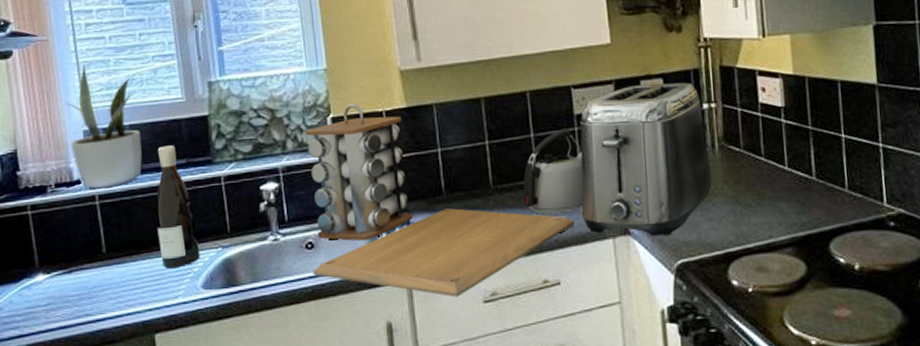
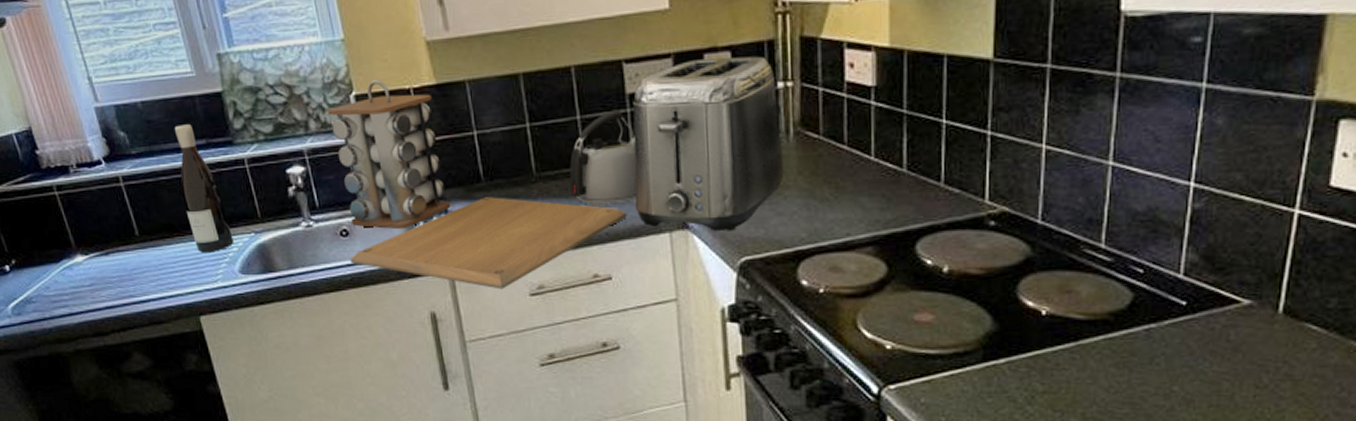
potted plant: present [64,61,143,189] -> none [70,29,161,170]

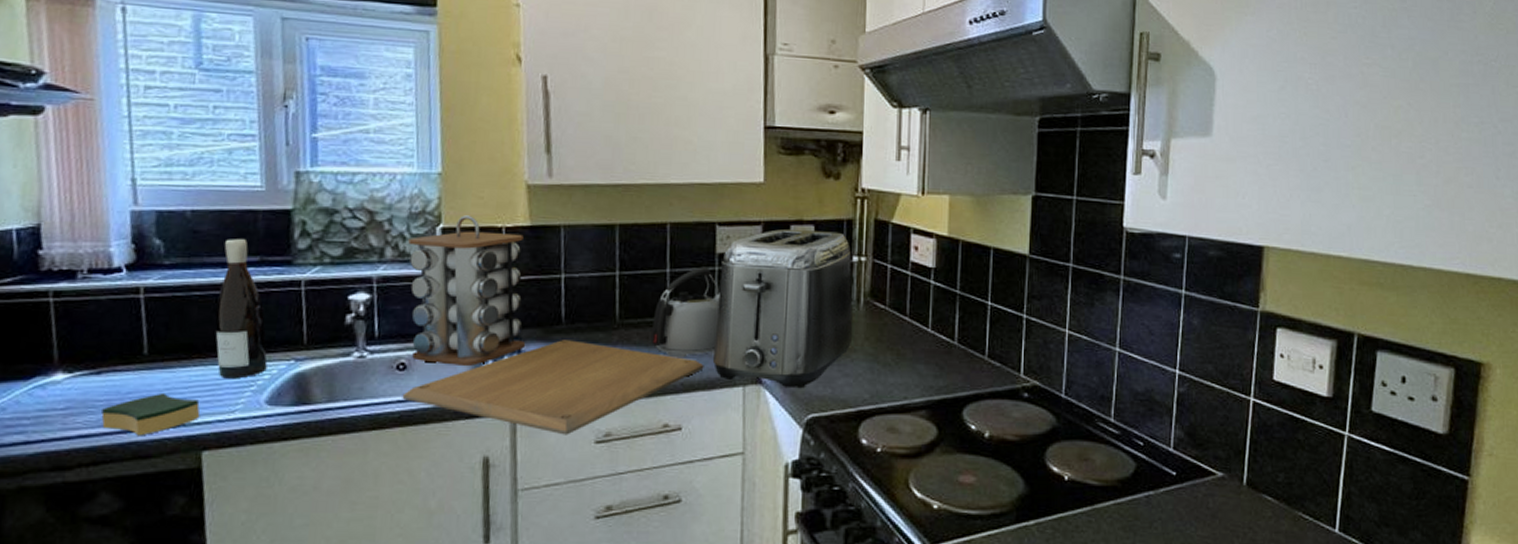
sponge: none [117,267,192,306] -> present [101,392,201,436]

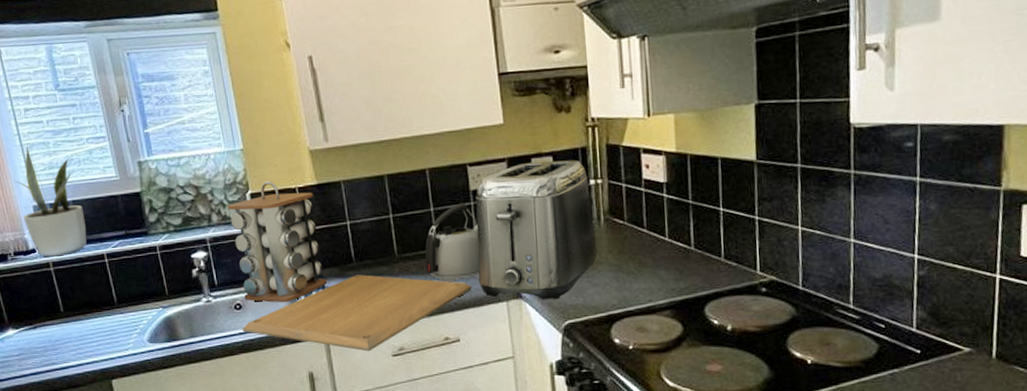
sponge: present [101,392,201,436] -> none [42,338,106,372]
potted plant: none [109,129,205,280] -> present [14,143,87,257]
bottle: present [215,239,268,379] -> none [99,219,144,325]

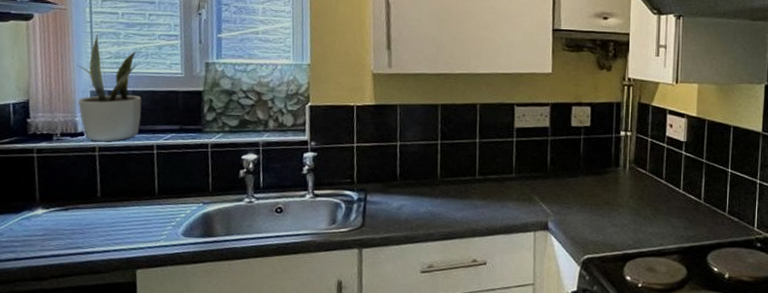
spice rack: present [227,181,328,303] -> none [285,96,370,212]
chopping board: present [242,274,472,352] -> none [279,192,504,266]
kettle: present [425,203,480,282] -> none [464,138,517,209]
toaster: present [475,160,597,300] -> none [510,110,621,235]

